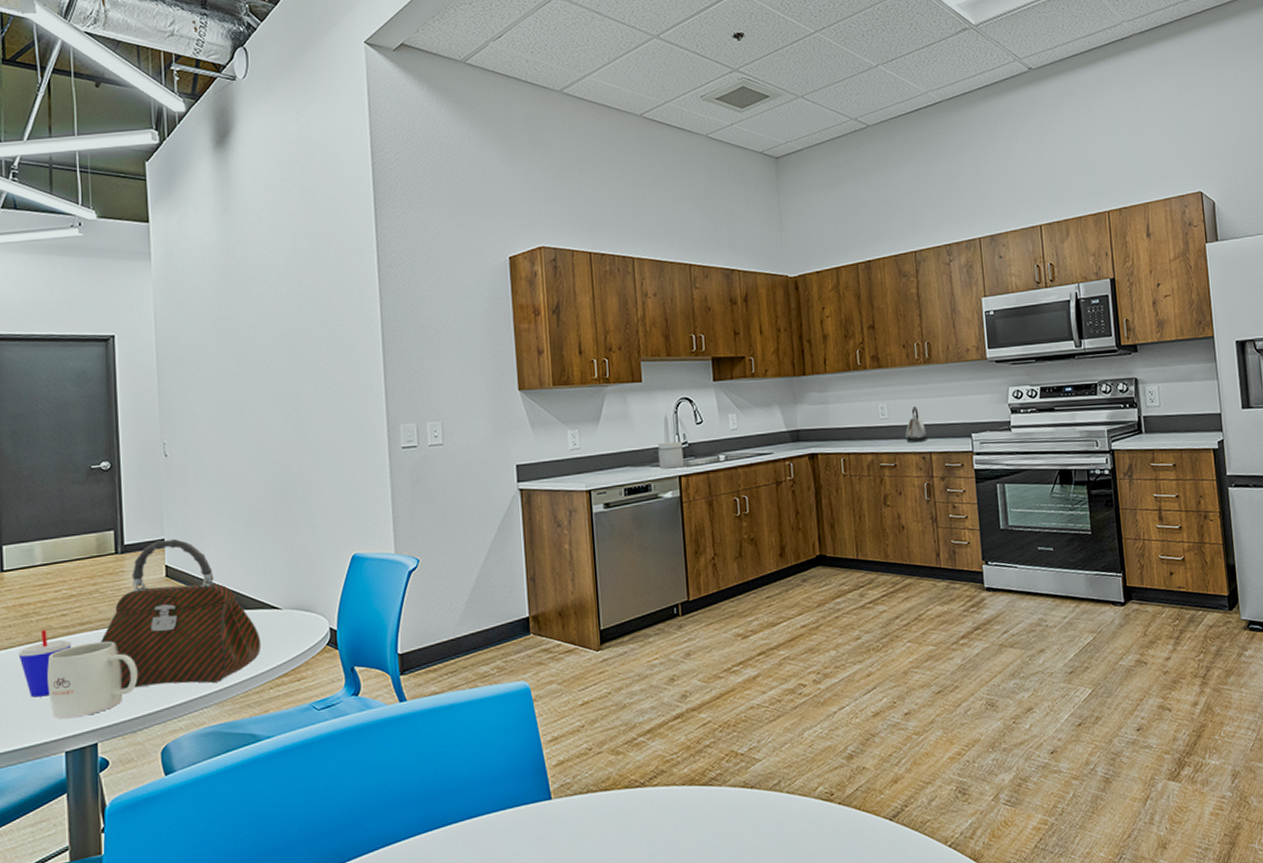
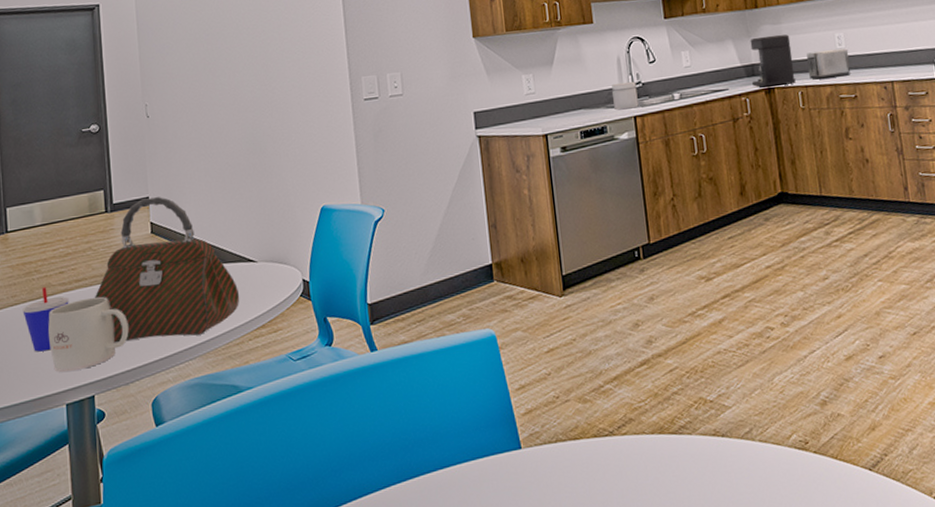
coffee maker: none [796,402,839,454] -> present [750,34,796,88]
toaster: none [850,418,892,448] -> present [806,48,851,80]
kettle: present [904,406,928,443] -> none [863,34,889,73]

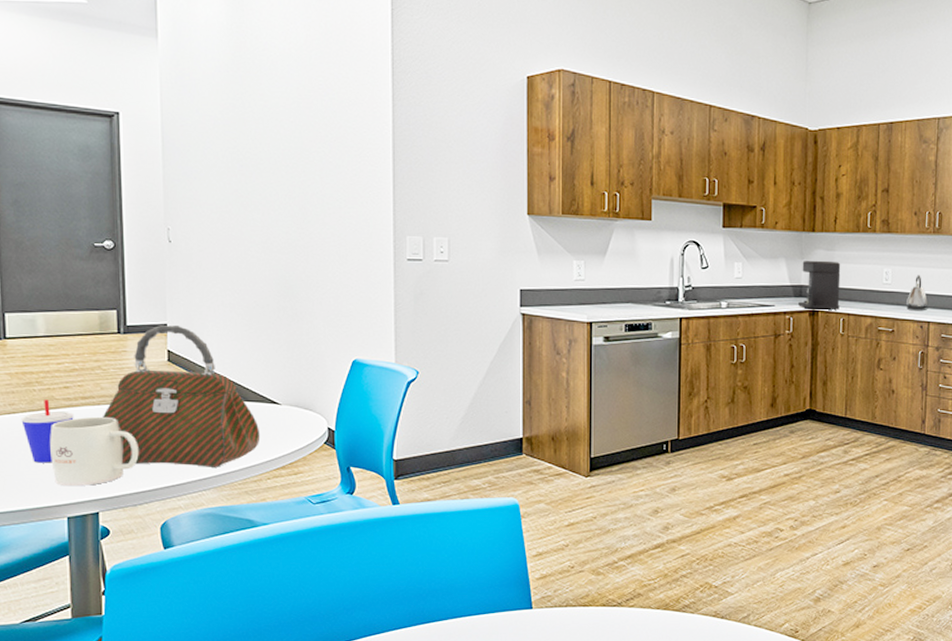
jar: present [612,81,639,110] -> none [662,283,686,310]
toaster: present [806,48,851,80] -> none [852,282,894,311]
kettle: none [863,34,889,73] -> present [905,275,929,311]

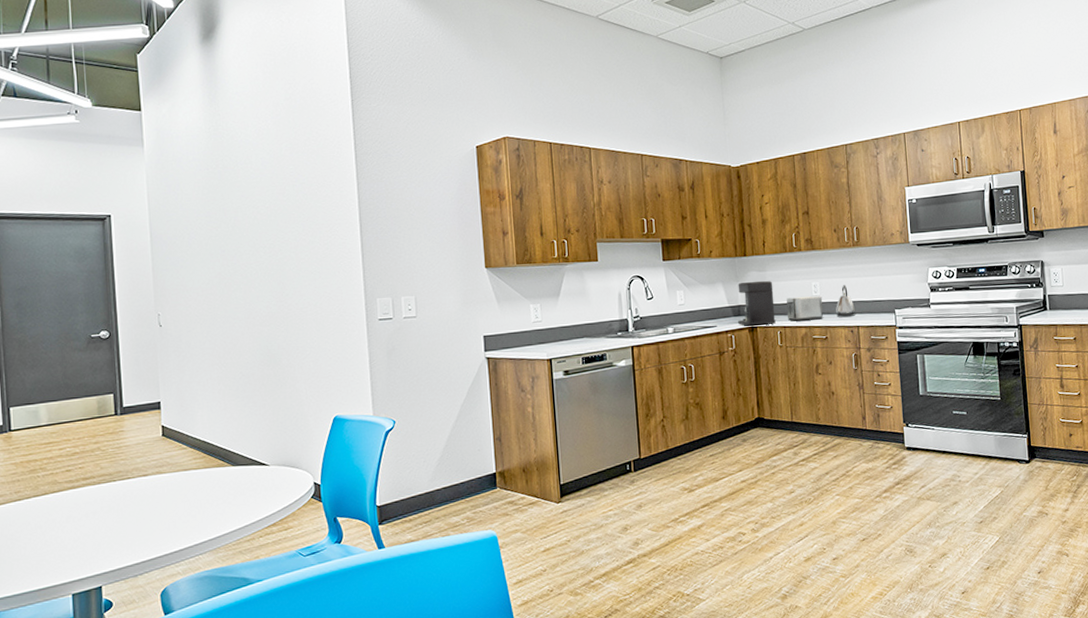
beverage cup: present [21,399,74,463] -> none [26,484,76,545]
mug: present [49,416,139,487] -> none [53,494,138,565]
handbag: present [102,324,261,467] -> none [102,401,252,538]
toaster: none [852,282,894,311] -> present [786,295,824,322]

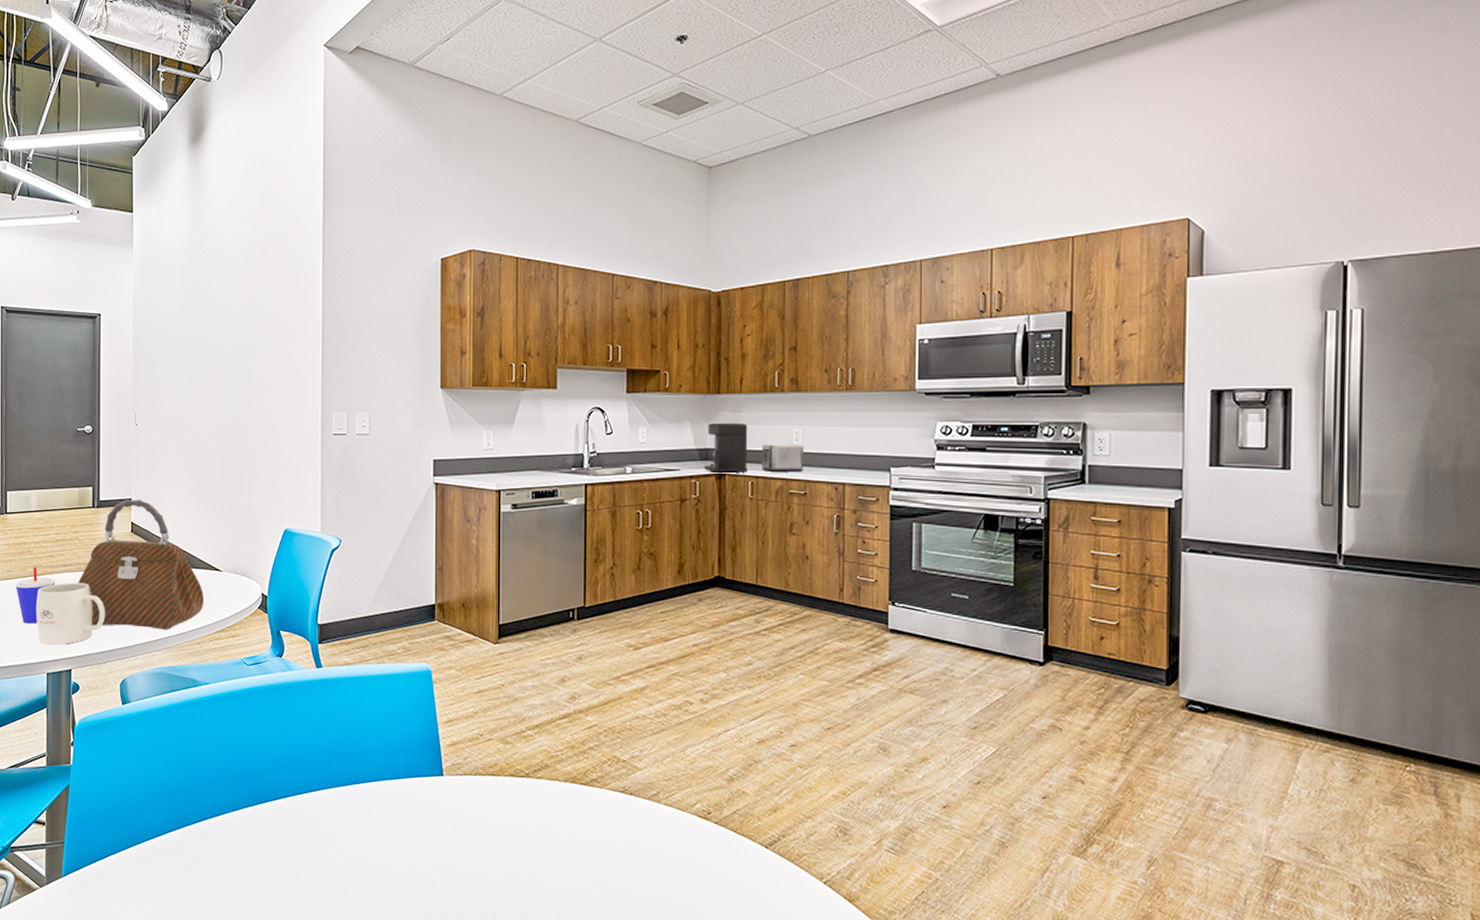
beverage cup: none [26,484,76,545] -> present [15,567,56,624]
mug: none [53,494,138,565] -> present [35,582,105,646]
handbag: none [102,401,252,538] -> present [77,499,205,630]
kettle: present [835,285,856,318] -> none [818,434,843,472]

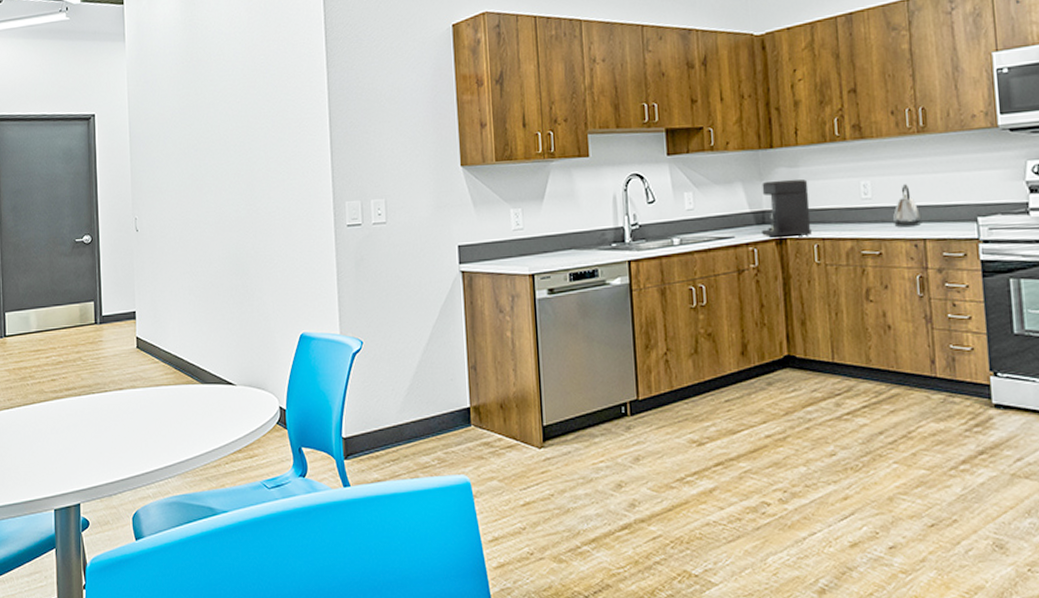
beverage cup: present [15,567,56,624] -> none [17,393,60,456]
mug: present [35,582,105,646] -> none [39,407,113,478]
handbag: present [77,499,205,630] -> none [82,311,219,454]
toaster: present [761,443,805,473] -> none [825,198,877,233]
kettle: none [818,434,843,472] -> present [892,184,922,228]

